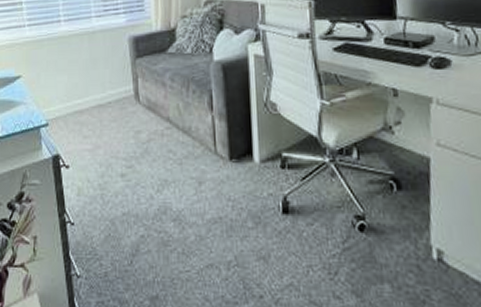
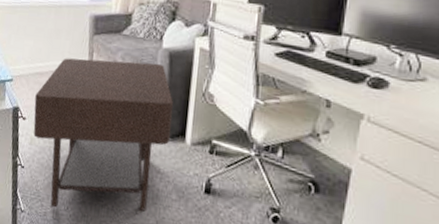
side table: none [77,78,237,265] -> present [33,58,173,212]

